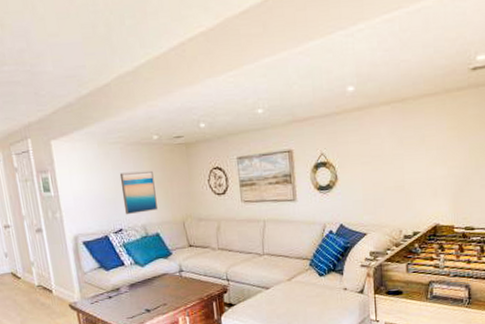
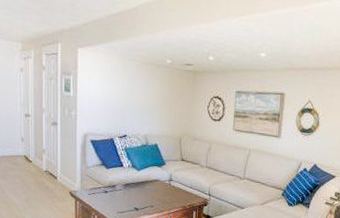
wall art: present [119,170,158,215] -> none [131,86,161,125]

